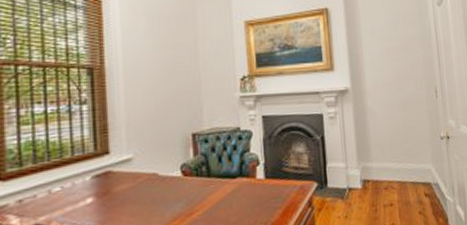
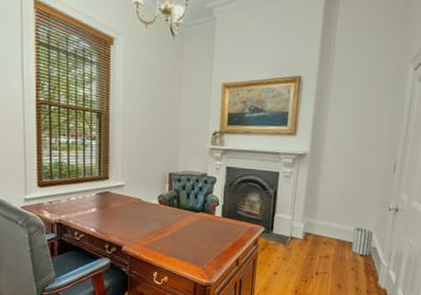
wastebasket: none [412,163,434,195] -> present [351,227,373,256]

